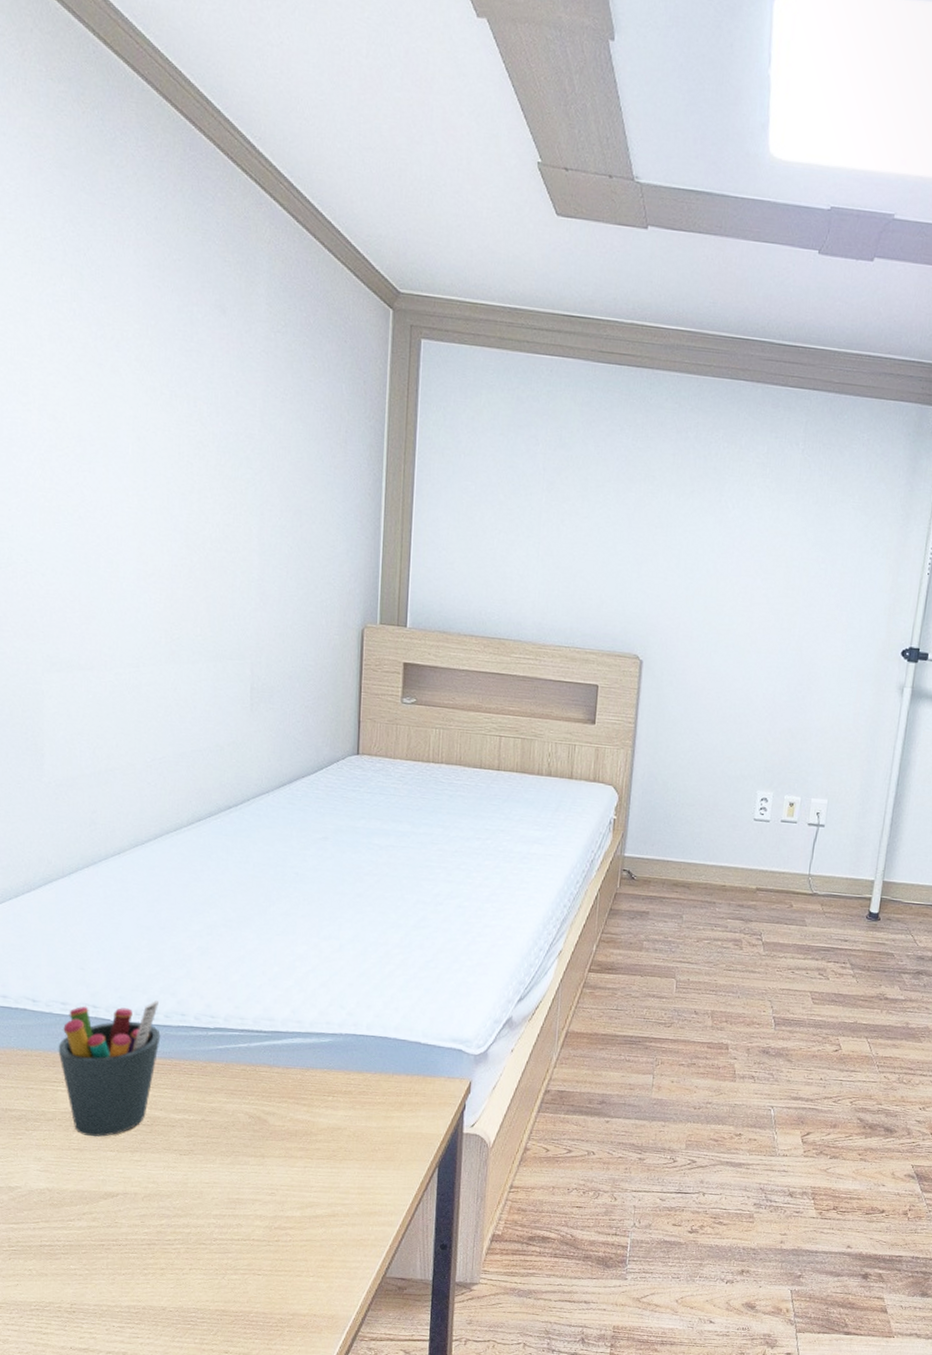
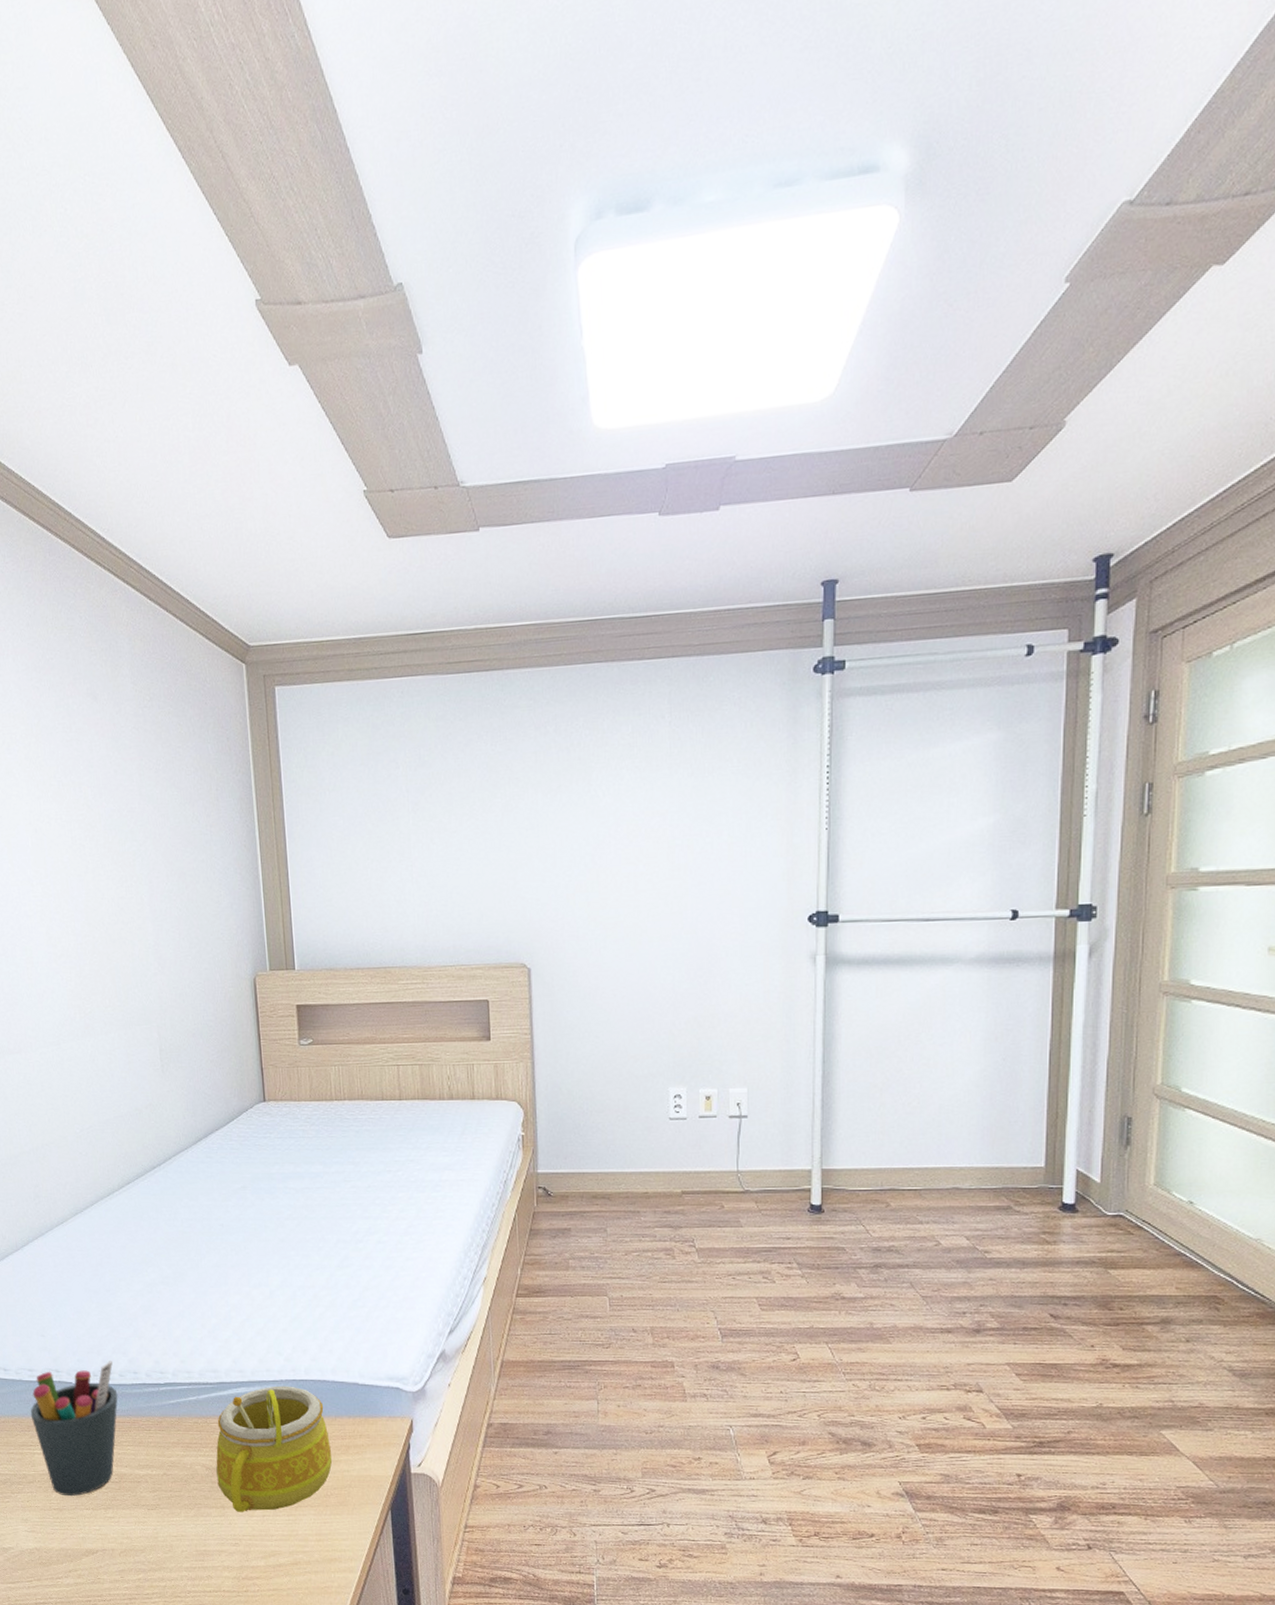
mug: none [260,1039,384,1162] -> present [216,1386,332,1512]

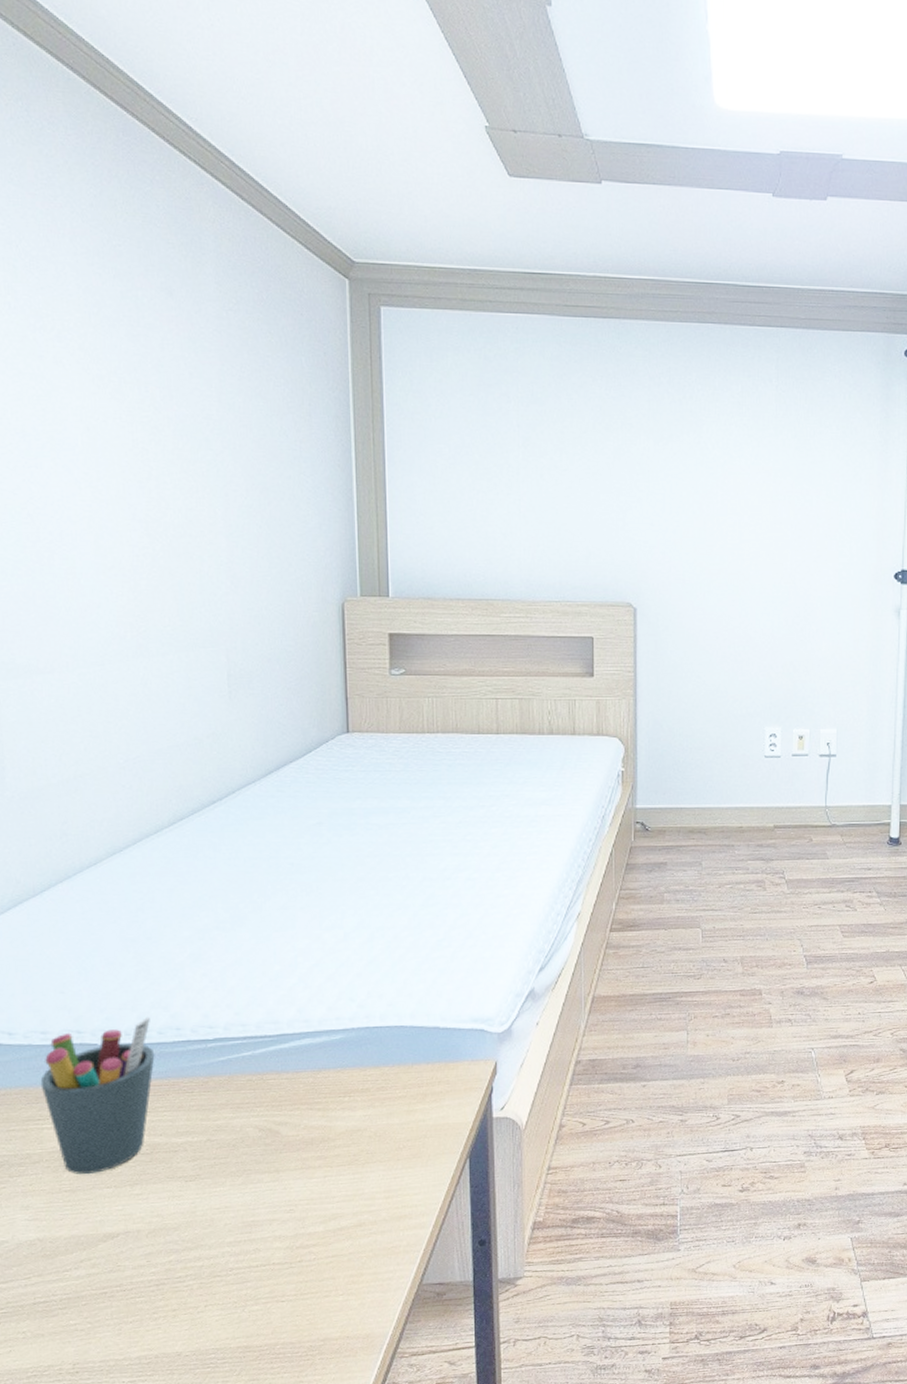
mug: present [216,1386,332,1512] -> none [271,1034,406,1175]

